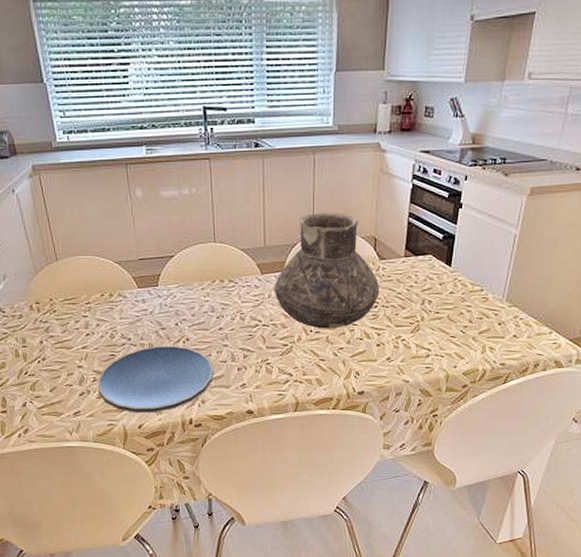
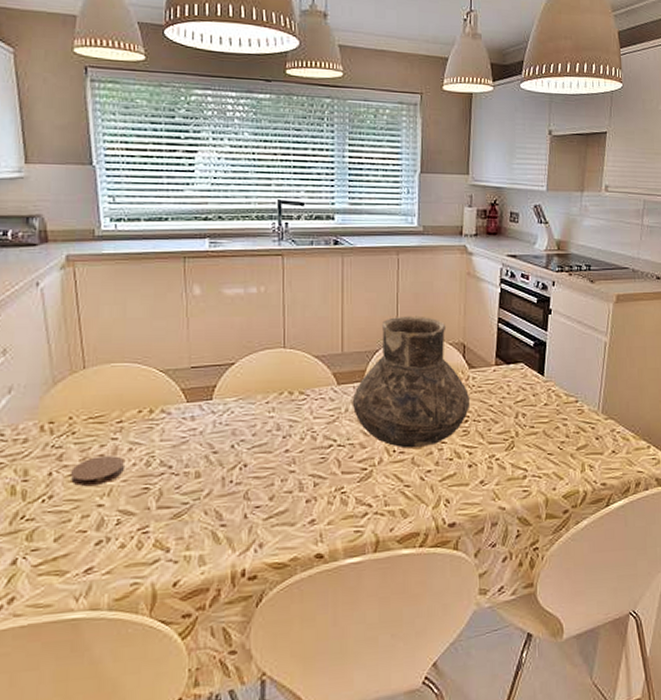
coaster: none [56,329,96,353] -> present [71,456,126,487]
plate: present [97,345,213,414] -> none [121,473,276,566]

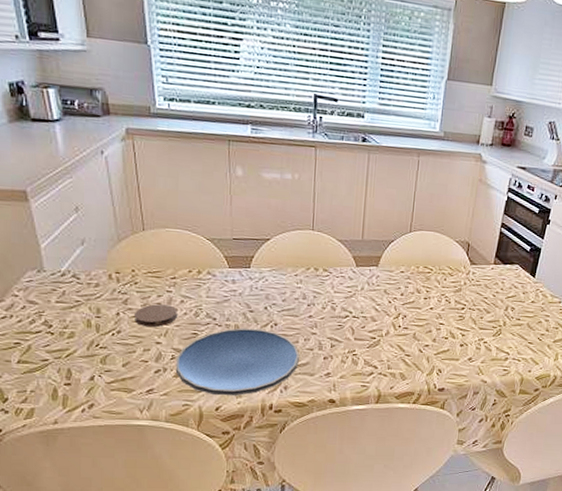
plate: none [121,473,276,566] -> present [175,328,299,396]
vase: present [352,316,471,449] -> none [367,212,469,326]

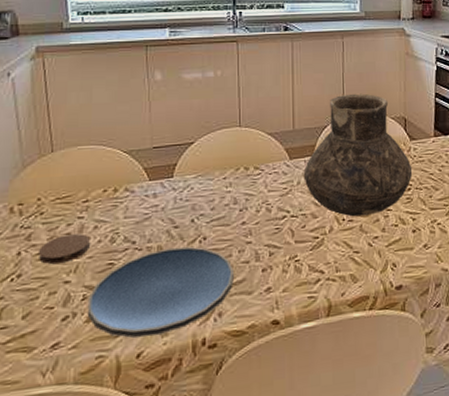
vase: none [367,212,469,326] -> present [303,93,413,217]

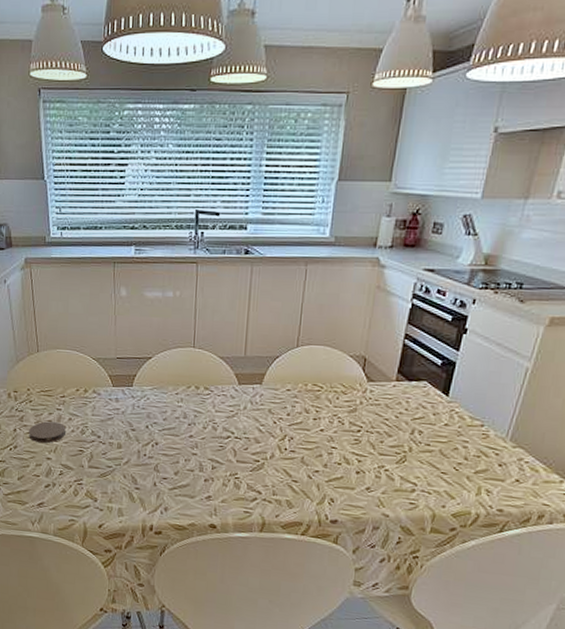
plate: present [87,246,234,338] -> none [63,446,180,515]
vase: present [303,93,413,217] -> none [250,325,366,450]

